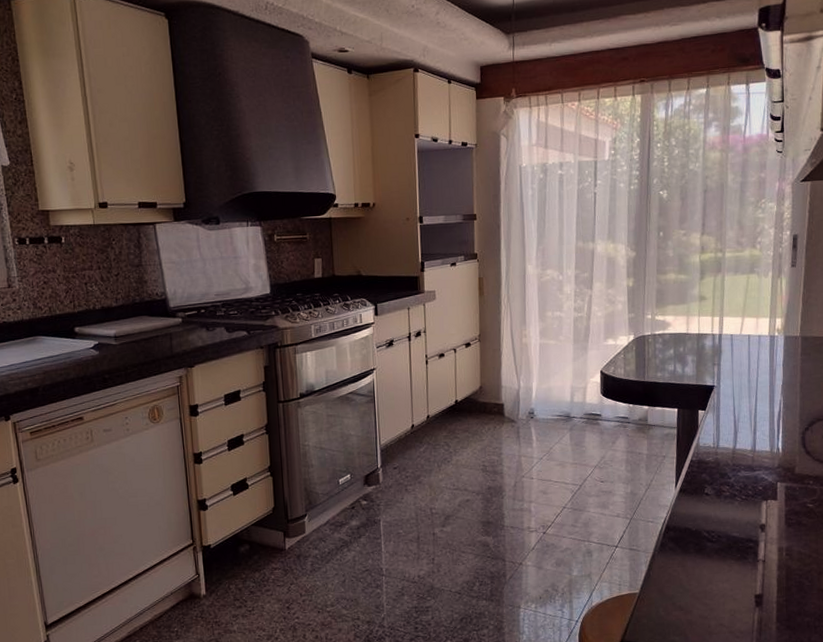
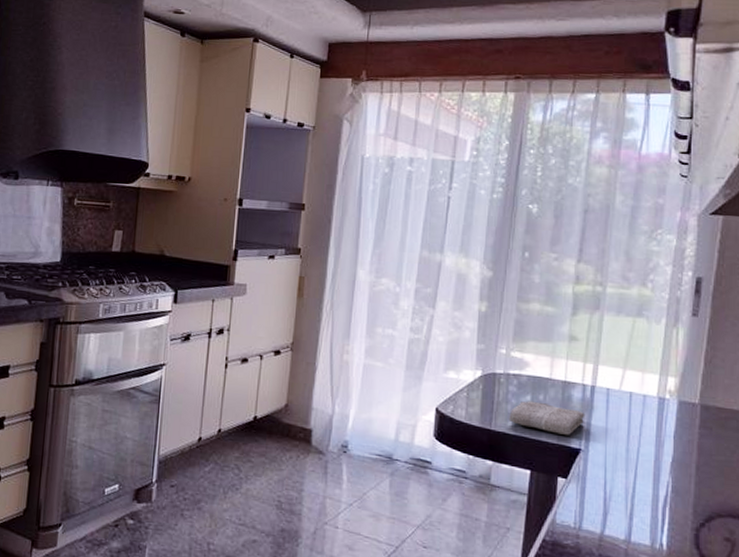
washcloth: none [658,353,716,377] -> present [509,401,585,435]

